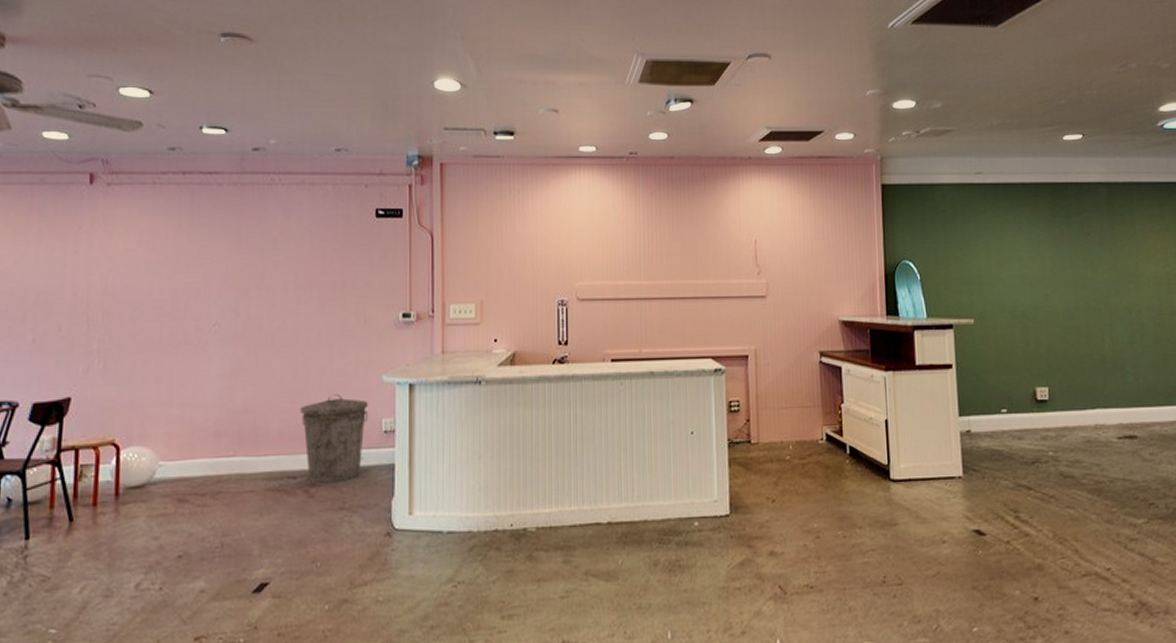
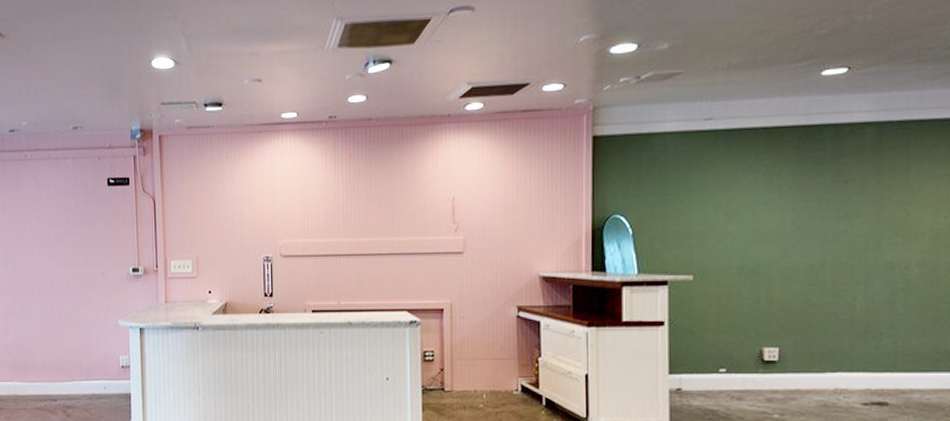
trash can: present [300,394,368,484] -> none [57,335,108,406]

